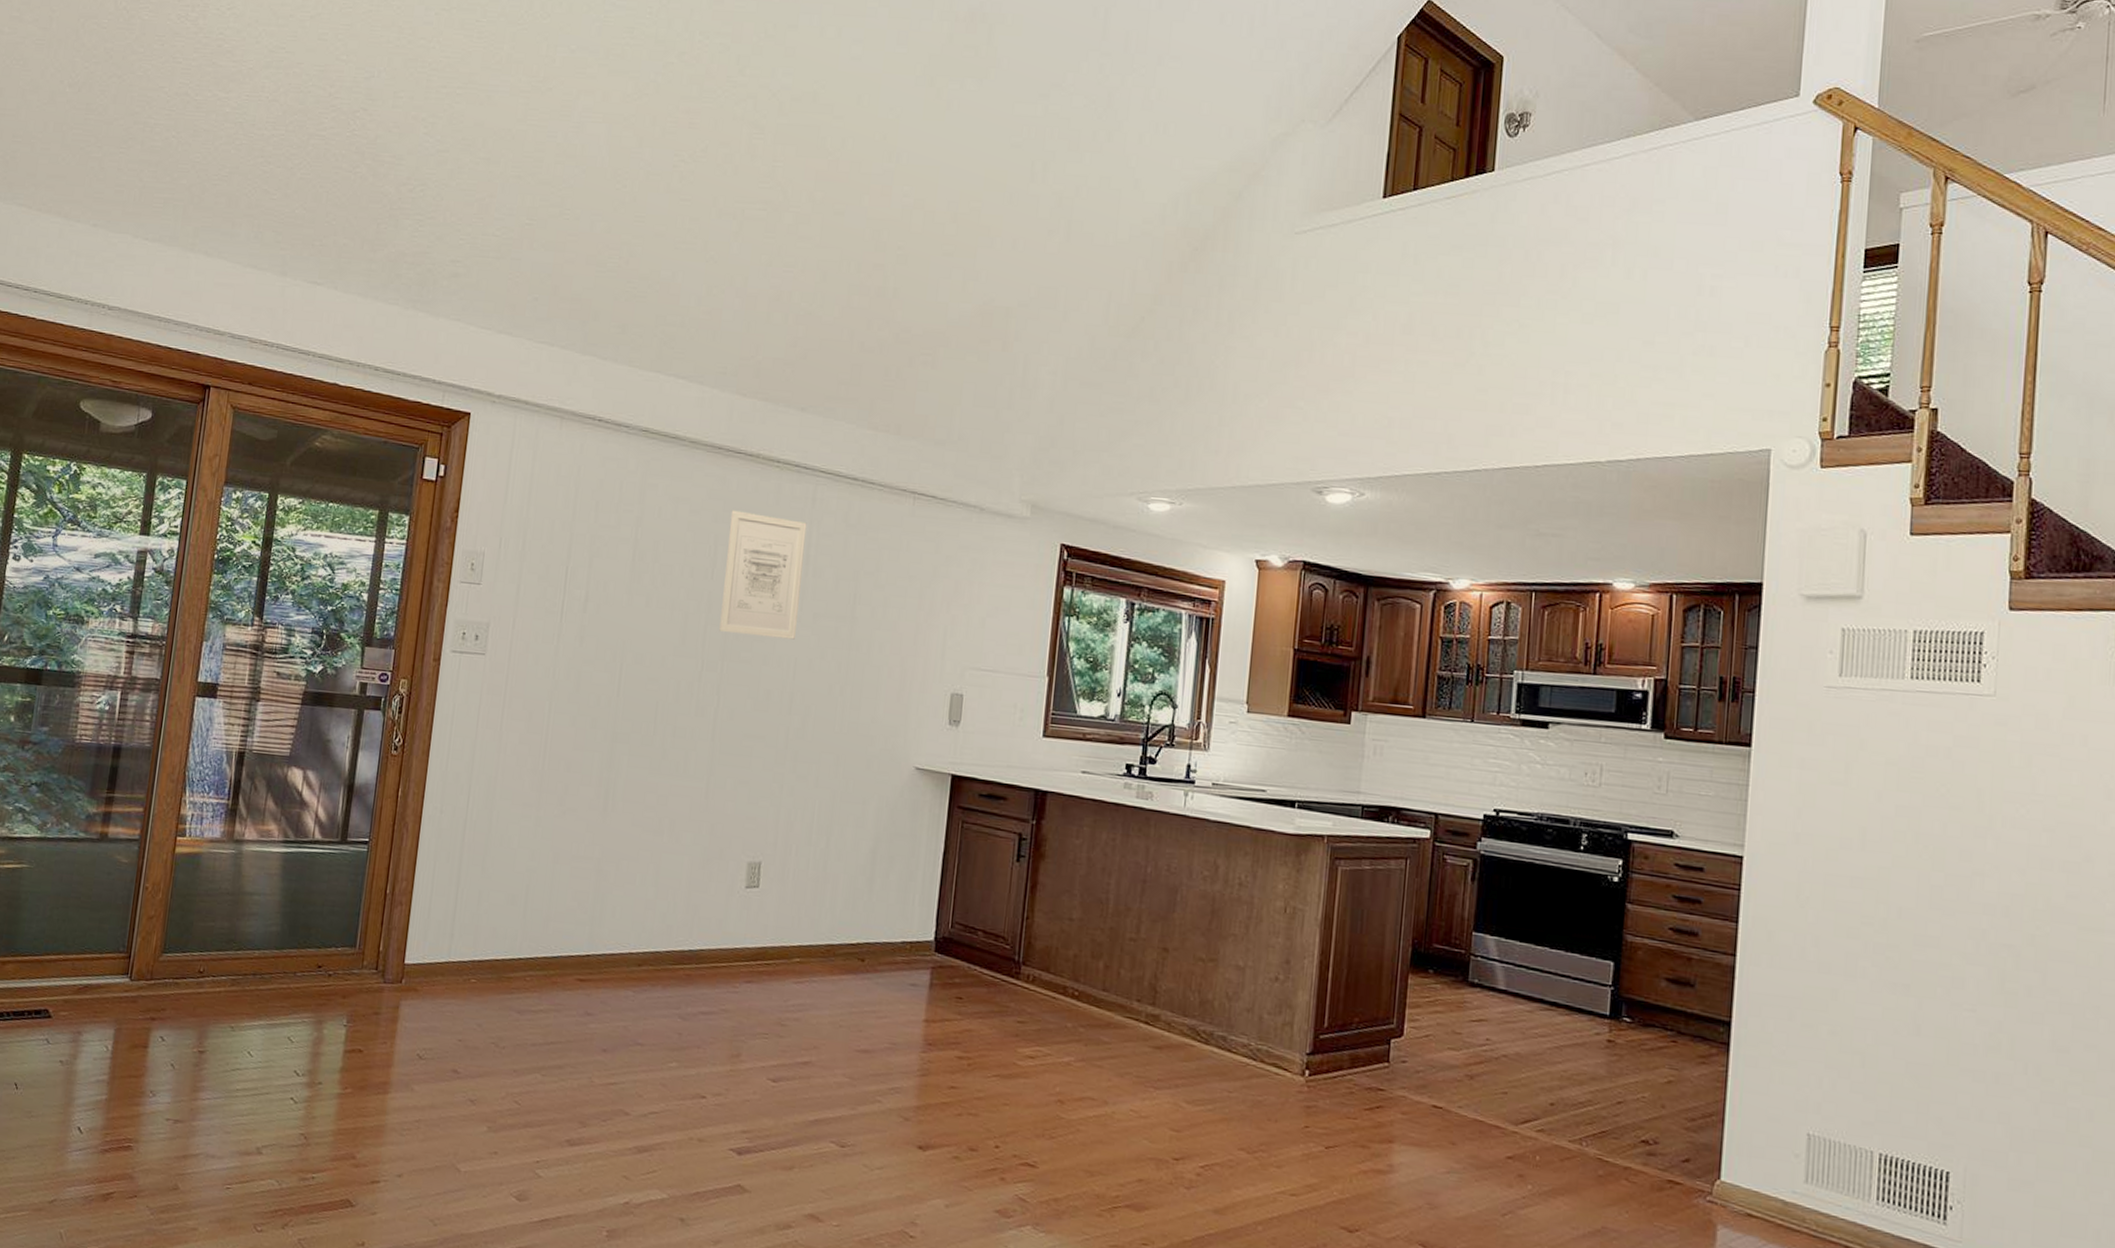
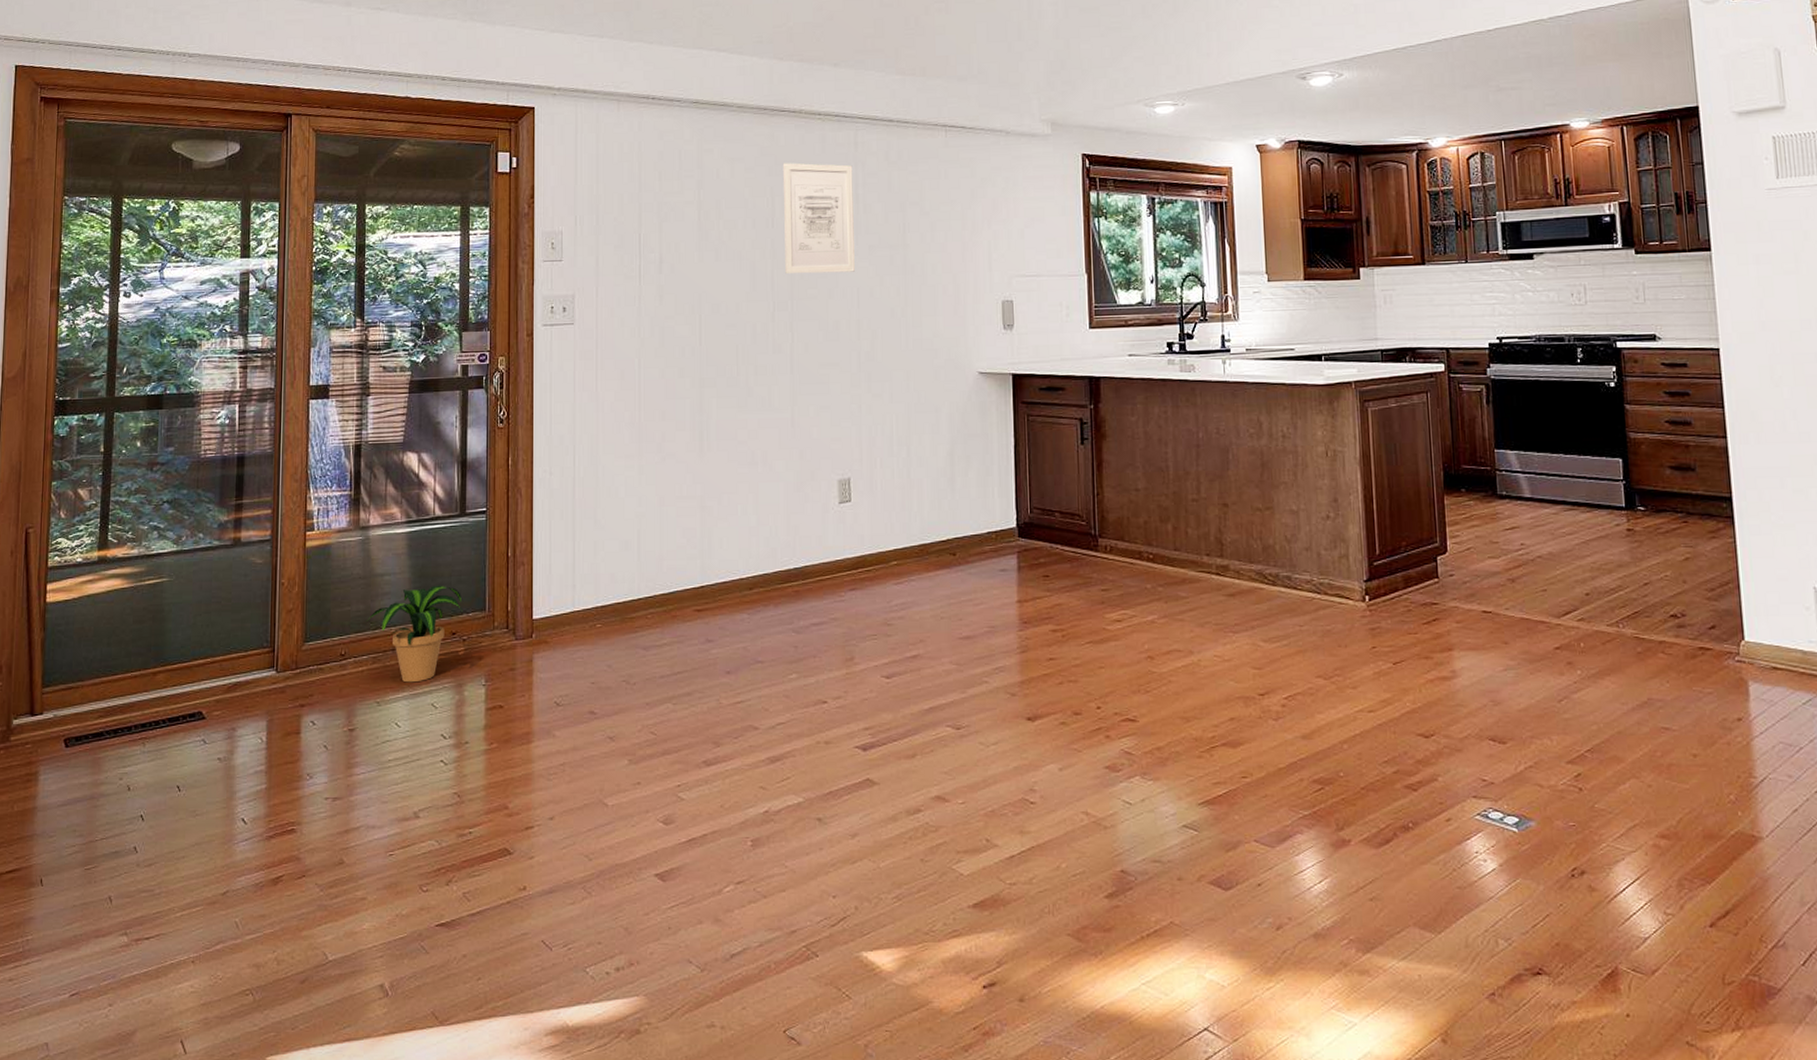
potted plant: none [231,912,332,1012] -> present [368,585,463,683]

